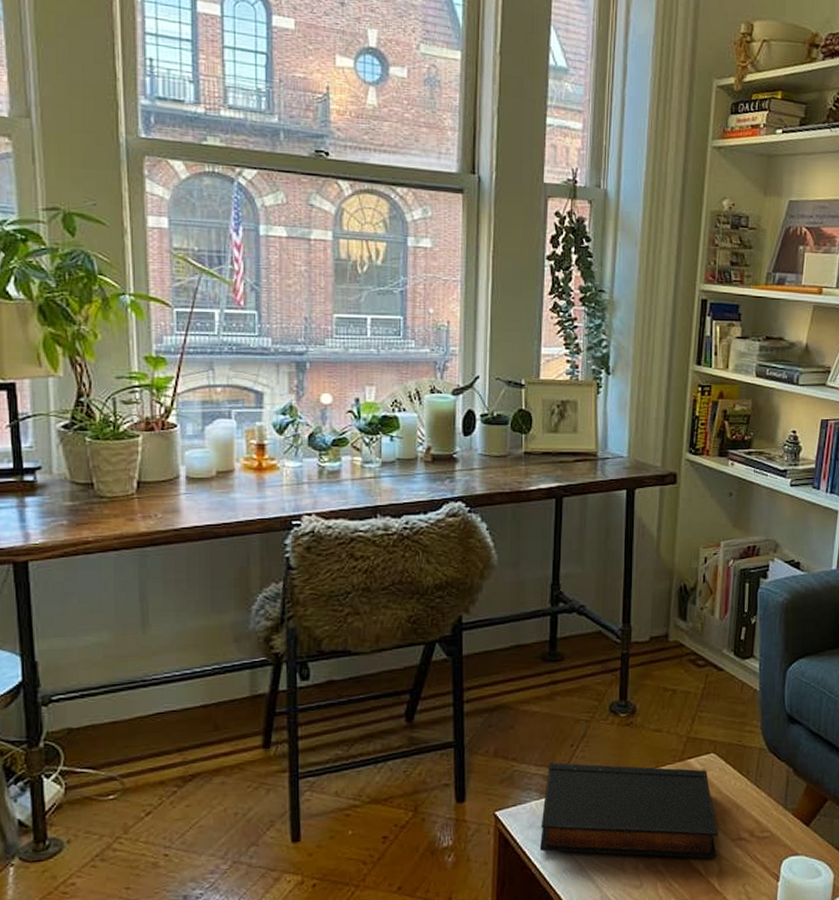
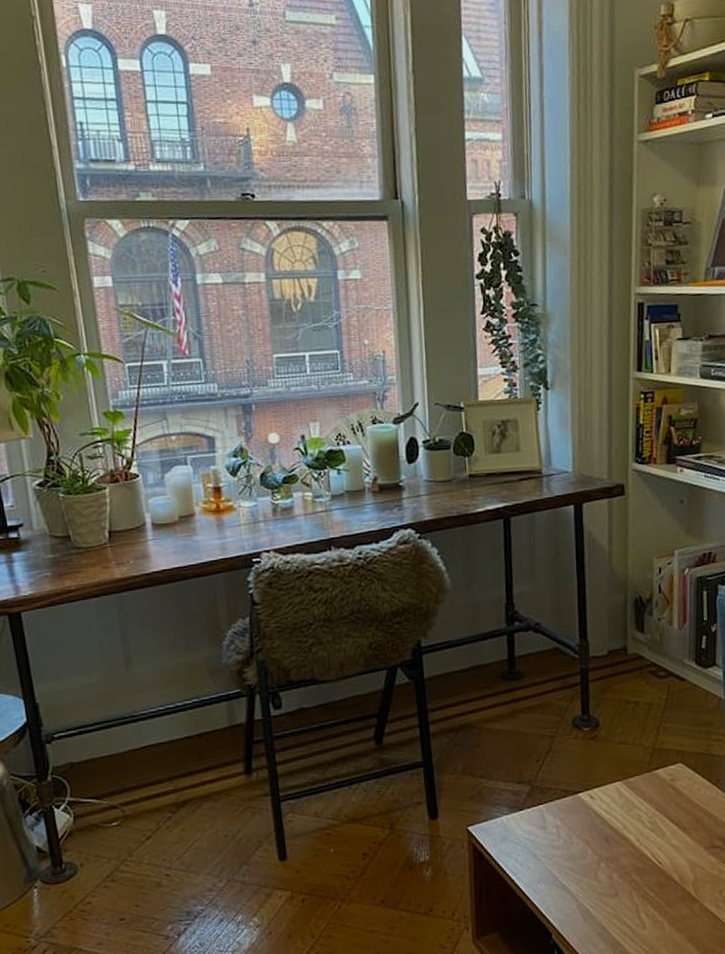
book: present [539,762,719,859] -> none [513,778,691,867]

